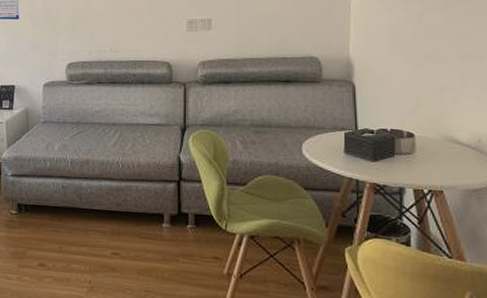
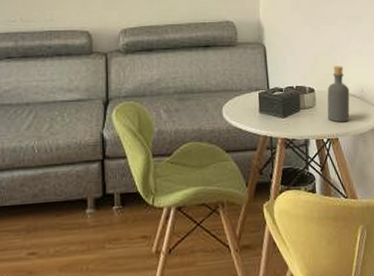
bottle: none [429,110,462,174] -> present [327,66,350,123]

